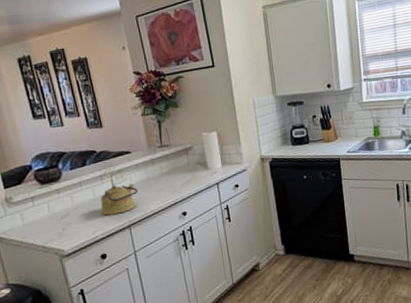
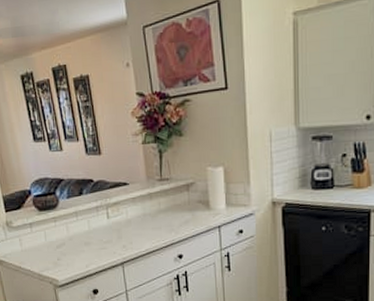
kettle: present [100,184,138,216] -> none [95,218,133,250]

